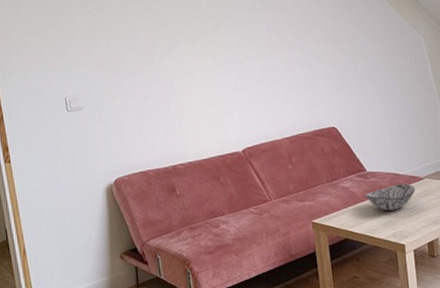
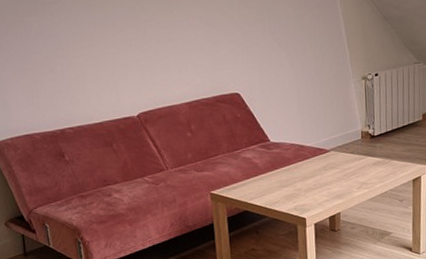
decorative bowl: present [365,183,416,212] -> none [267,155,321,184]

